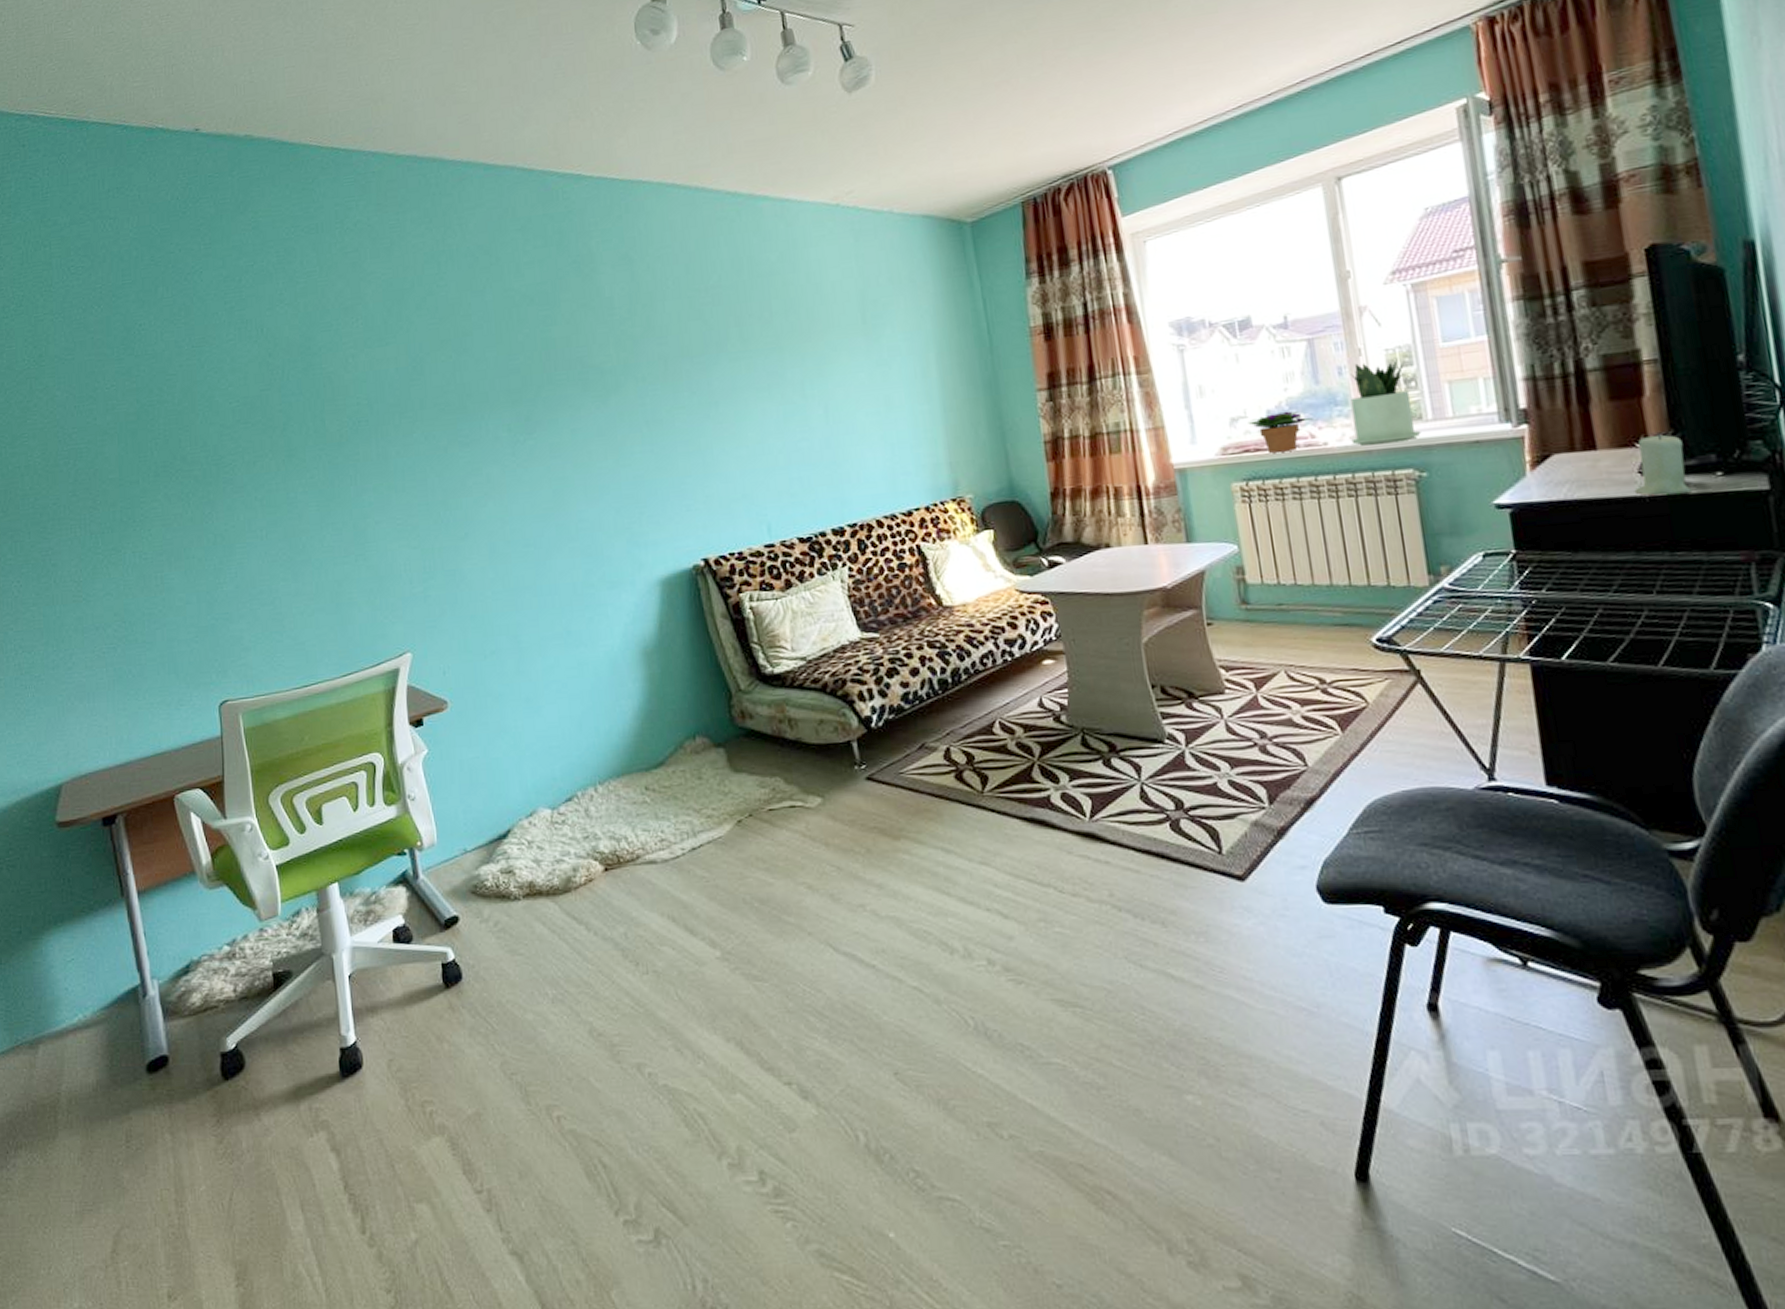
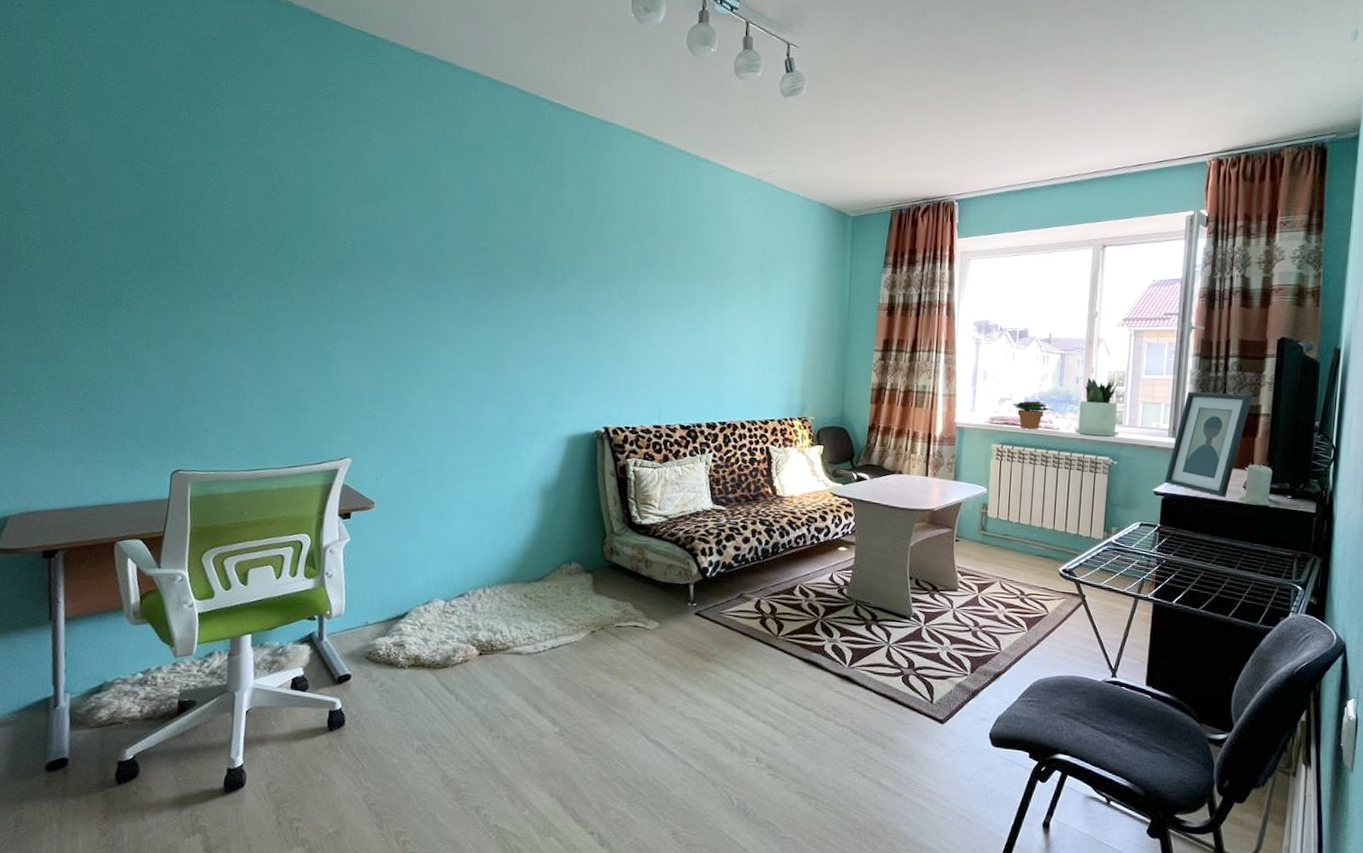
picture frame: none [1507,337,1624,494] -> present [1164,391,1252,497]

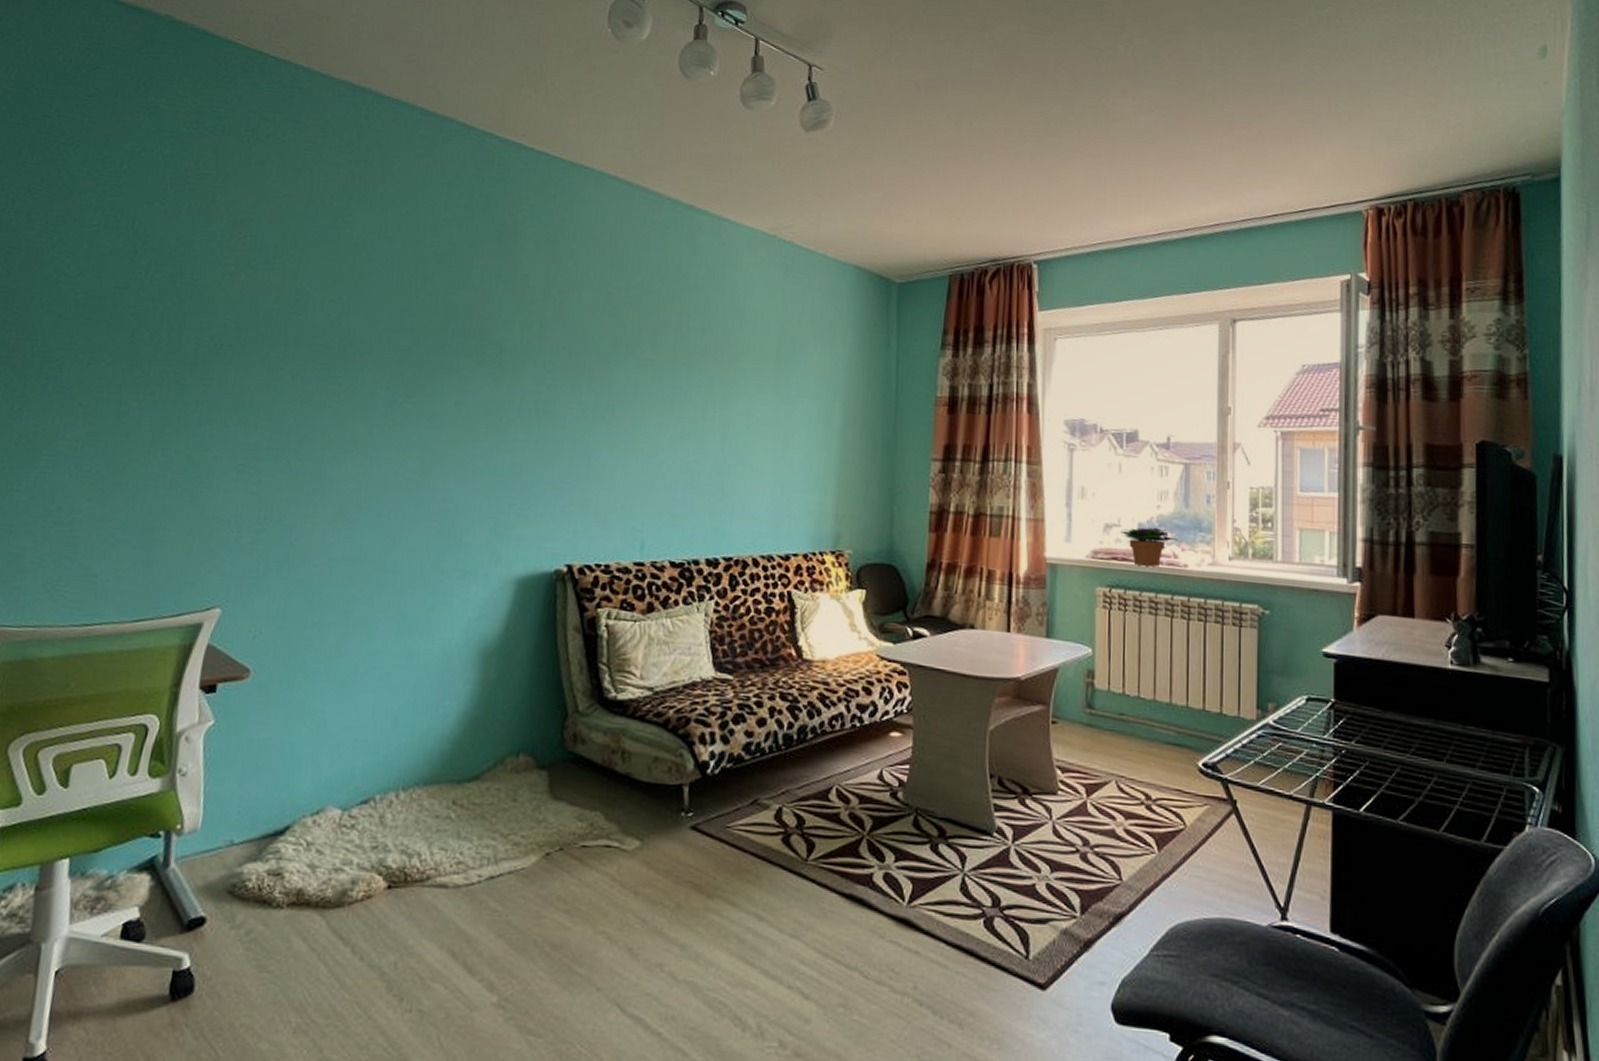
planter: present [1075,377,1119,437] -> none [1209,495,1270,577]
picture frame: present [1164,391,1252,497] -> none [1336,514,1448,661]
candle: present [1238,463,1273,506] -> none [1440,612,1486,673]

